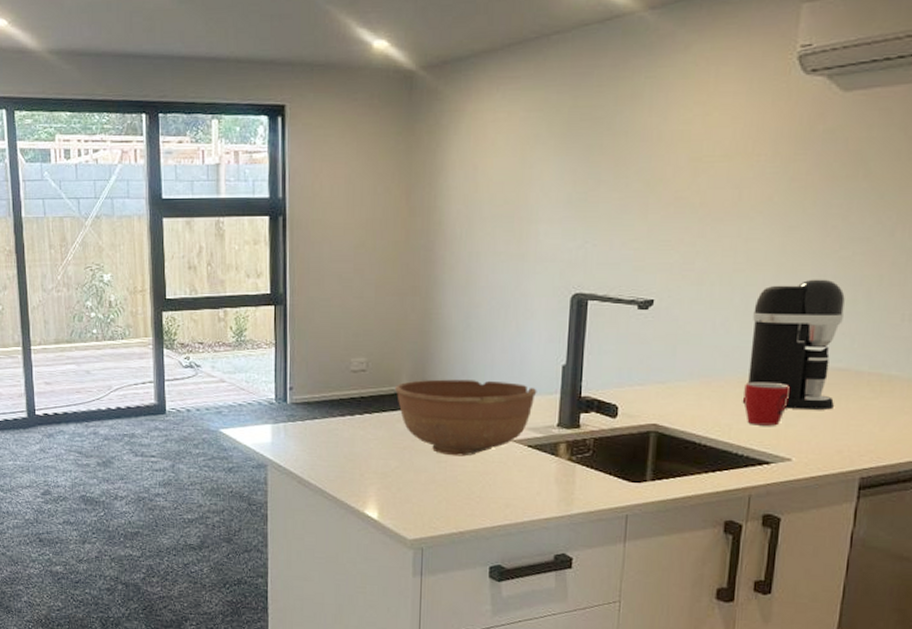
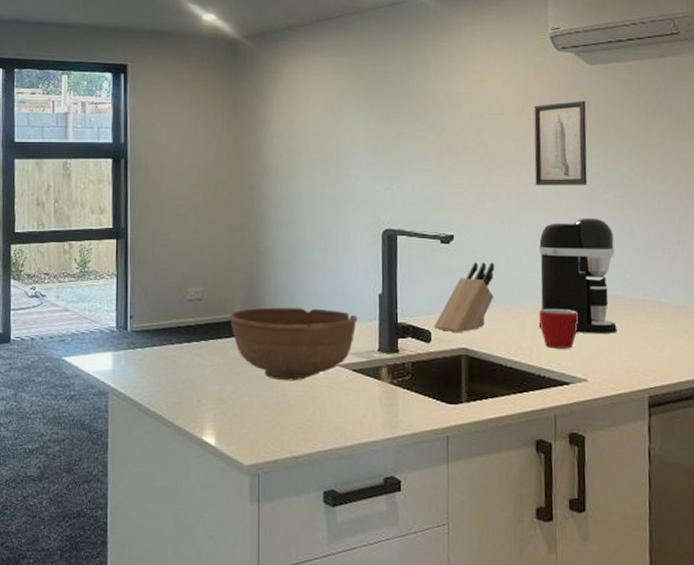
knife block: none [621,330,698,408] -> present [433,262,495,333]
wall art: none [757,137,834,242] -> present [534,101,588,186]

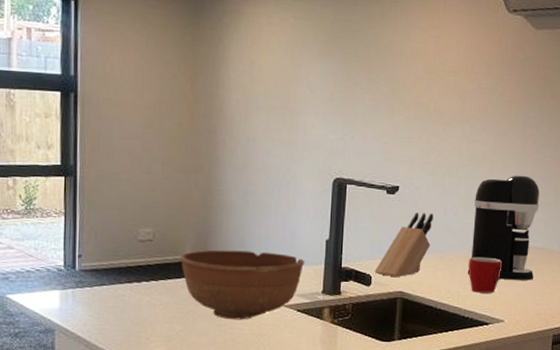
wall art: present [534,101,588,186] -> none [477,64,529,145]

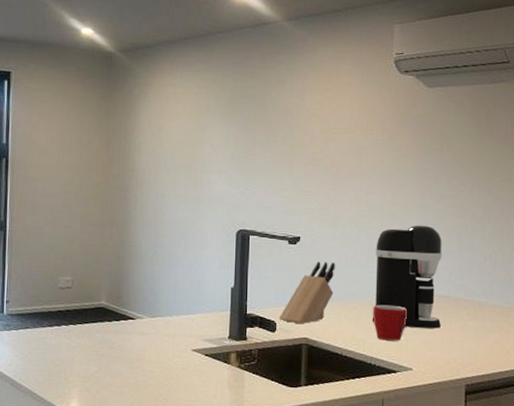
bowl: present [180,250,305,320] -> none [96,296,212,363]

